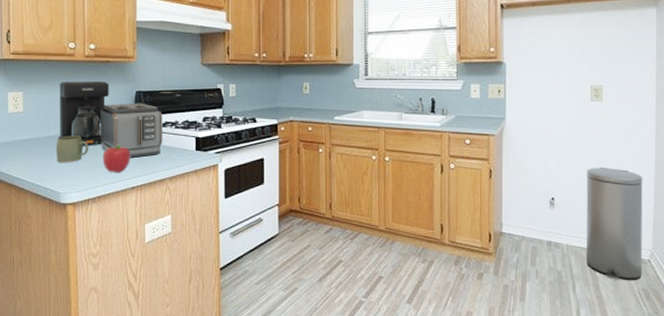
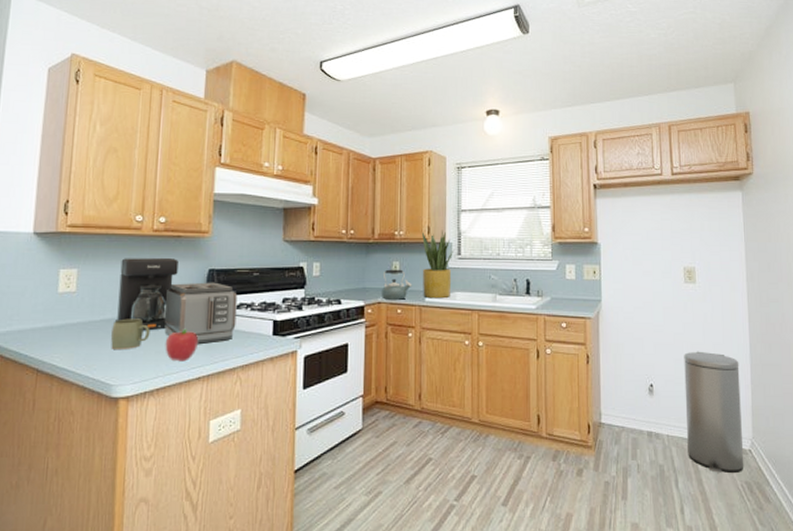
kettle: none [292,90,322,119] -> present [381,269,412,301]
planter: none [330,52,362,117] -> present [421,229,455,299]

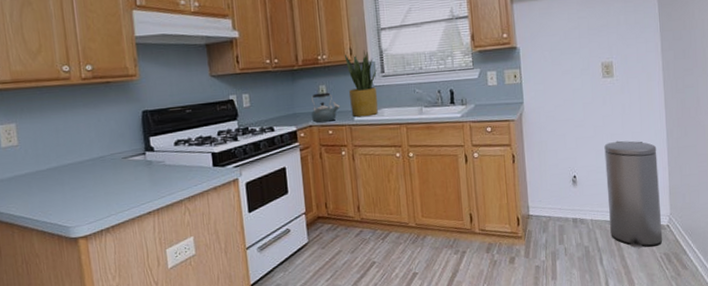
mug: present [110,318,150,351] -> none [58,164,97,196]
coffee maker: present [114,257,178,331] -> none [56,103,113,175]
toaster: present [164,282,237,344] -> none [105,122,177,181]
fruit: present [165,328,199,362] -> none [112,168,144,200]

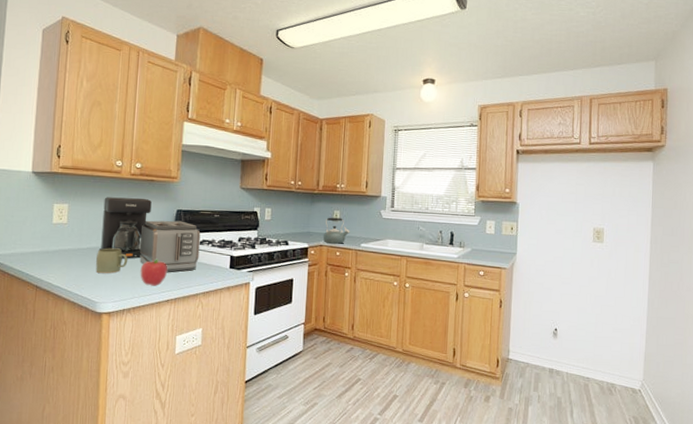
coffee maker: none [56,103,113,175] -> present [98,197,152,259]
mug: none [58,164,97,196] -> present [95,248,128,274]
toaster: none [105,122,177,181] -> present [139,220,201,272]
fruit: none [112,168,144,200] -> present [140,259,168,286]
planter: present [344,50,379,117] -> none [359,185,389,245]
pedal bin: present [604,140,663,248] -> none [584,302,637,408]

